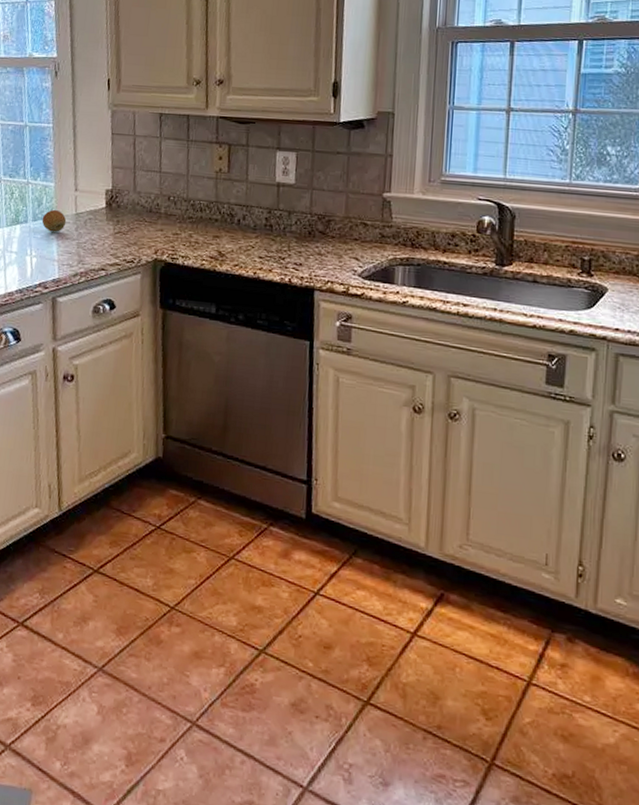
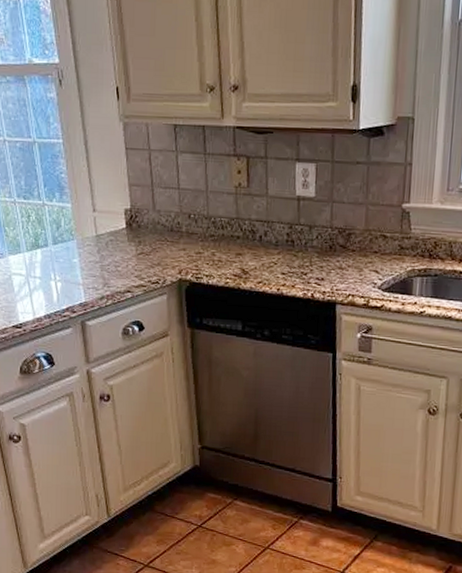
fruit: present [41,209,67,232] -> none [62,231,88,255]

